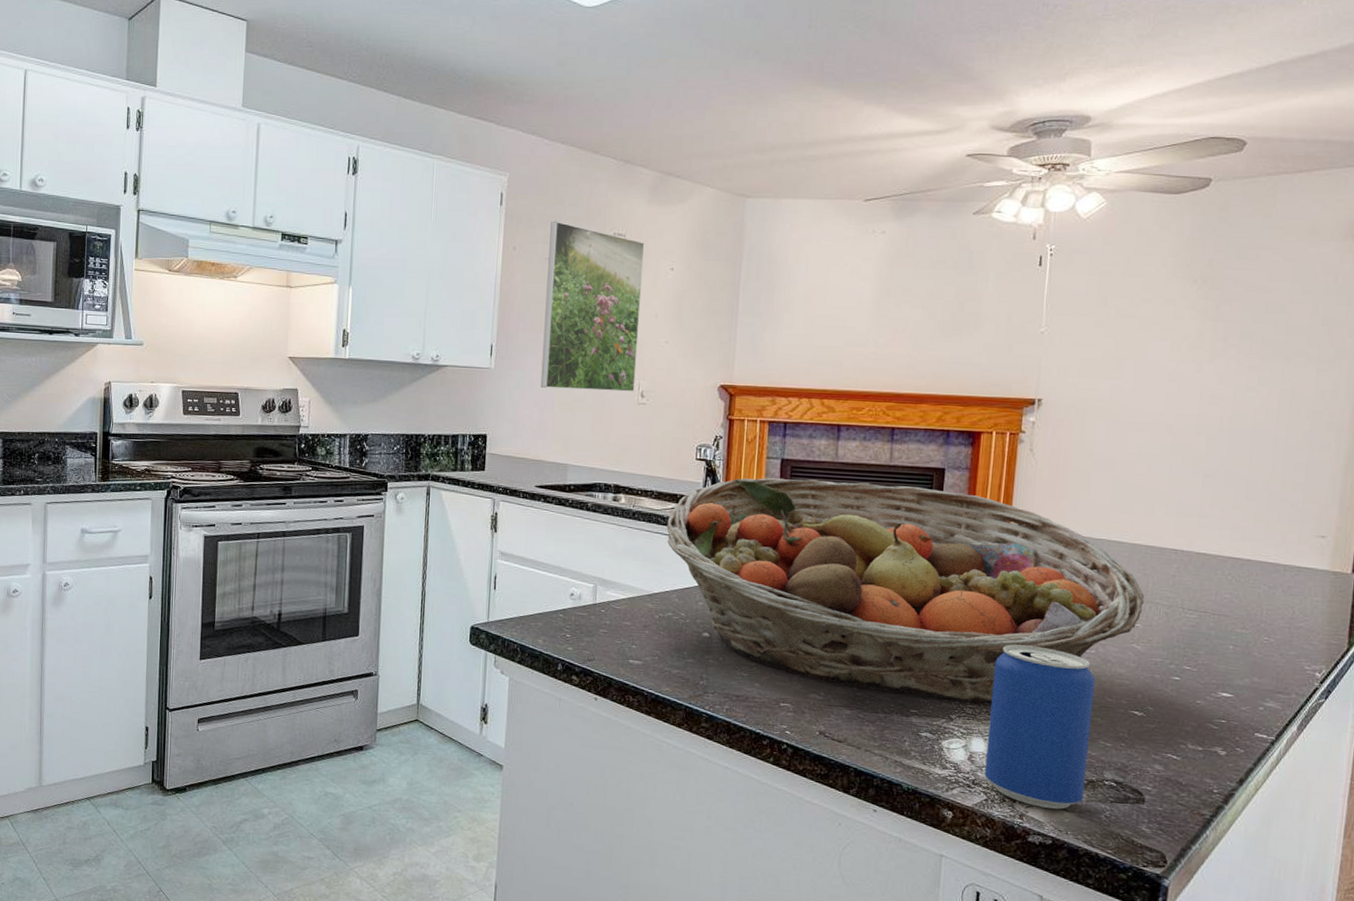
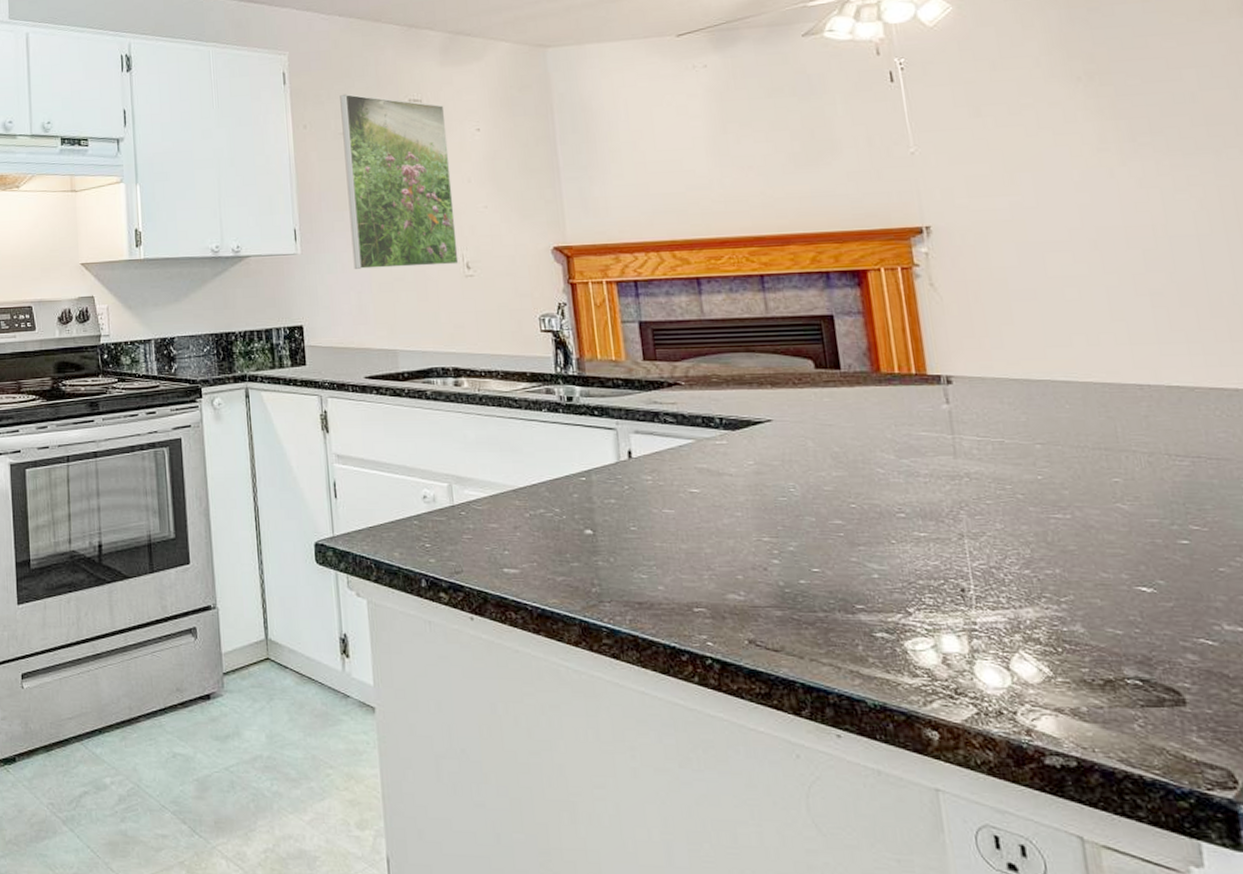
fruit basket: present [666,478,1144,703] -> none [520,339,1118,591]
beverage can: present [984,644,1095,809] -> none [947,515,1104,720]

